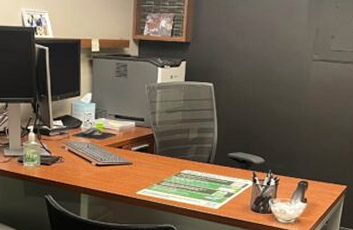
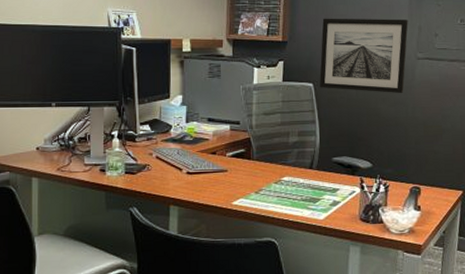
wall art: none [219,19,307,94] -> present [320,18,408,94]

